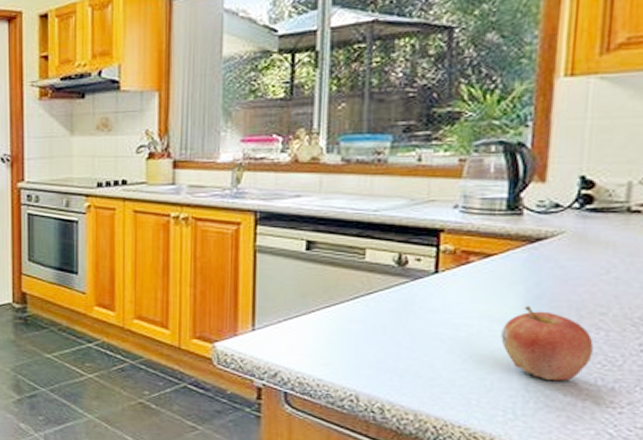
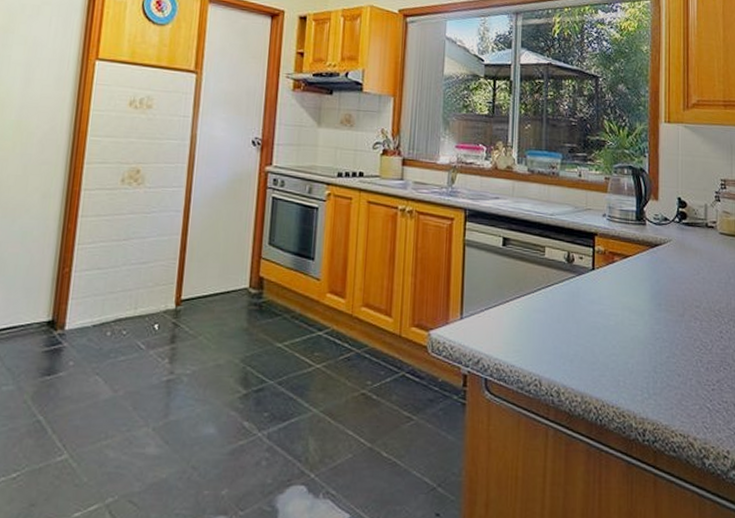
fruit: present [501,306,594,382] -> none [637,299,694,364]

